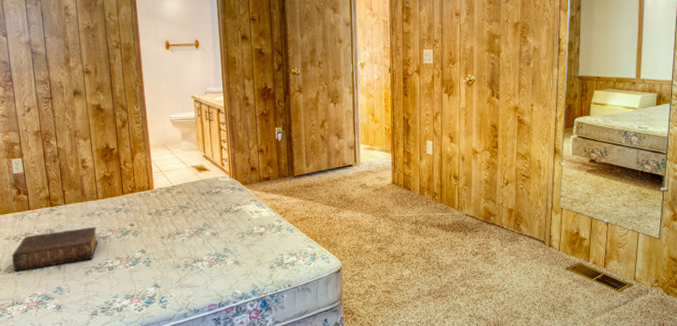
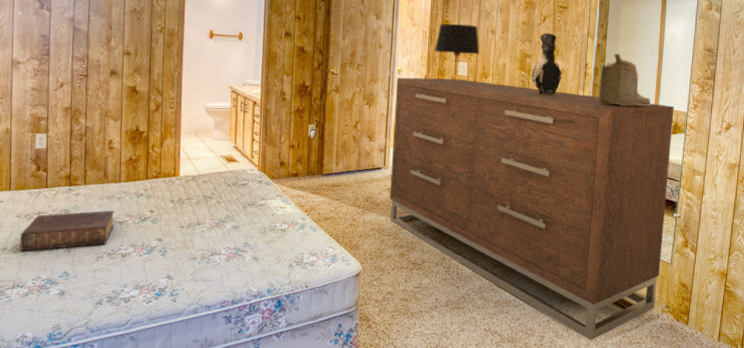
dresser: none [360,67,657,320] -> present [390,77,674,341]
table lamp: none [397,9,445,72] -> present [434,23,480,83]
decorative vase: none [500,10,535,76] -> present [531,33,563,95]
decorative box: none [575,25,631,81] -> present [598,54,651,107]

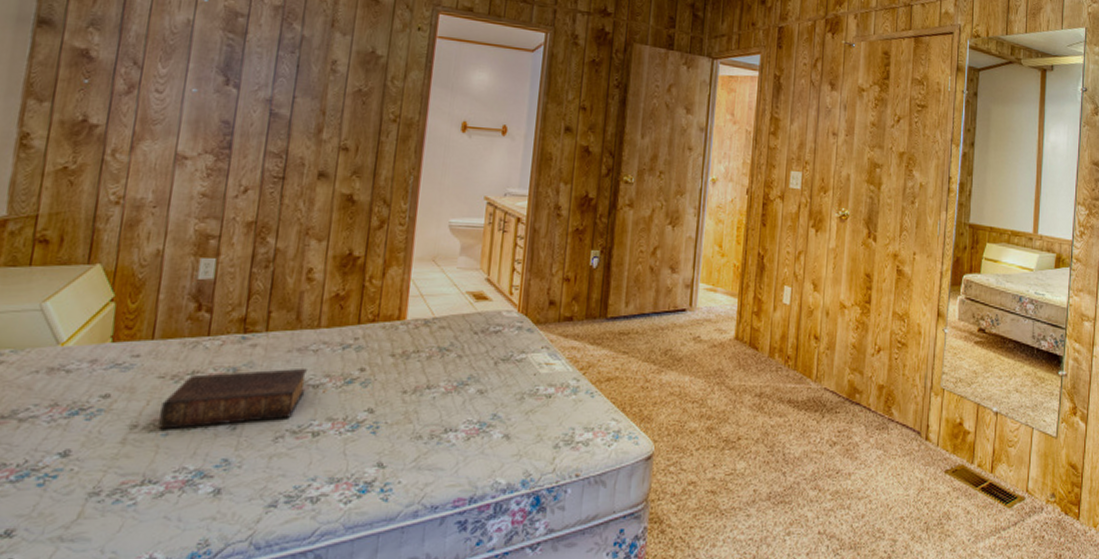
dresser: present [390,77,674,341] -> none [695,189,1057,545]
table lamp: present [434,23,480,83] -> none [760,121,818,198]
decorative vase: present [531,33,563,95] -> none [881,137,921,216]
decorative box: present [598,54,651,107] -> none [965,165,1028,233]

